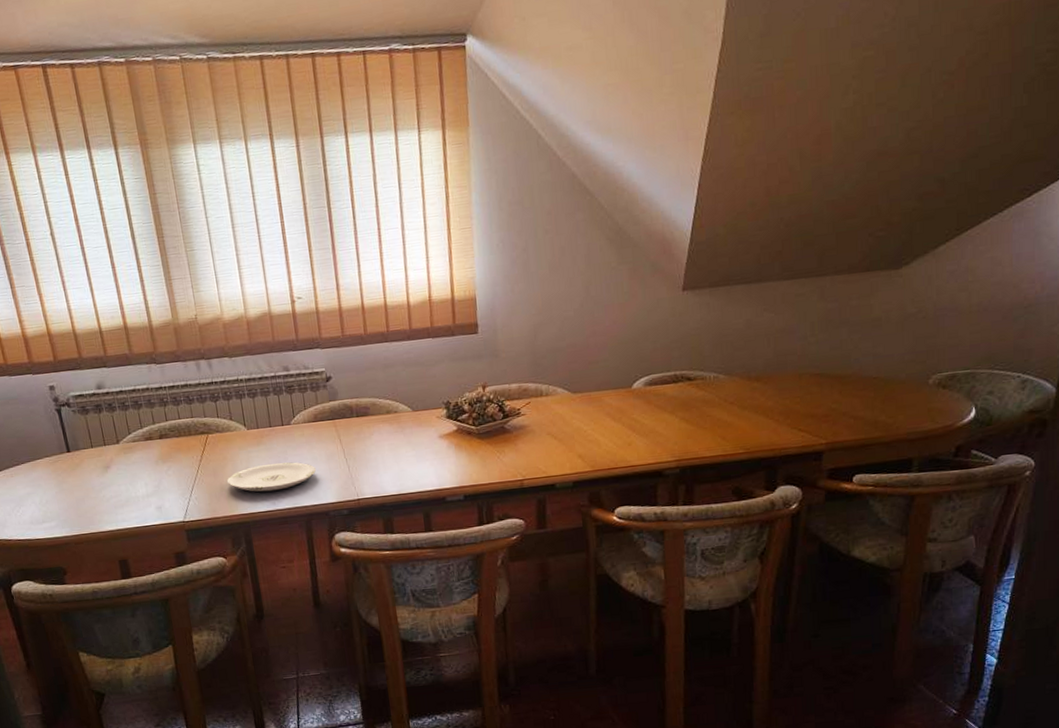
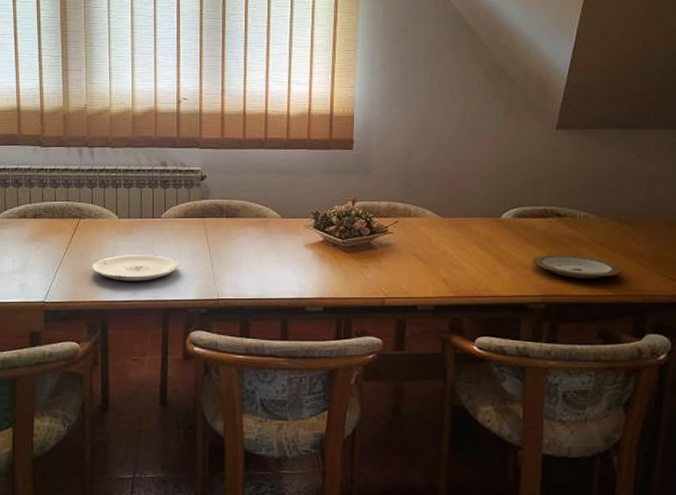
plate: none [666,417,753,440] -> present [533,254,622,279]

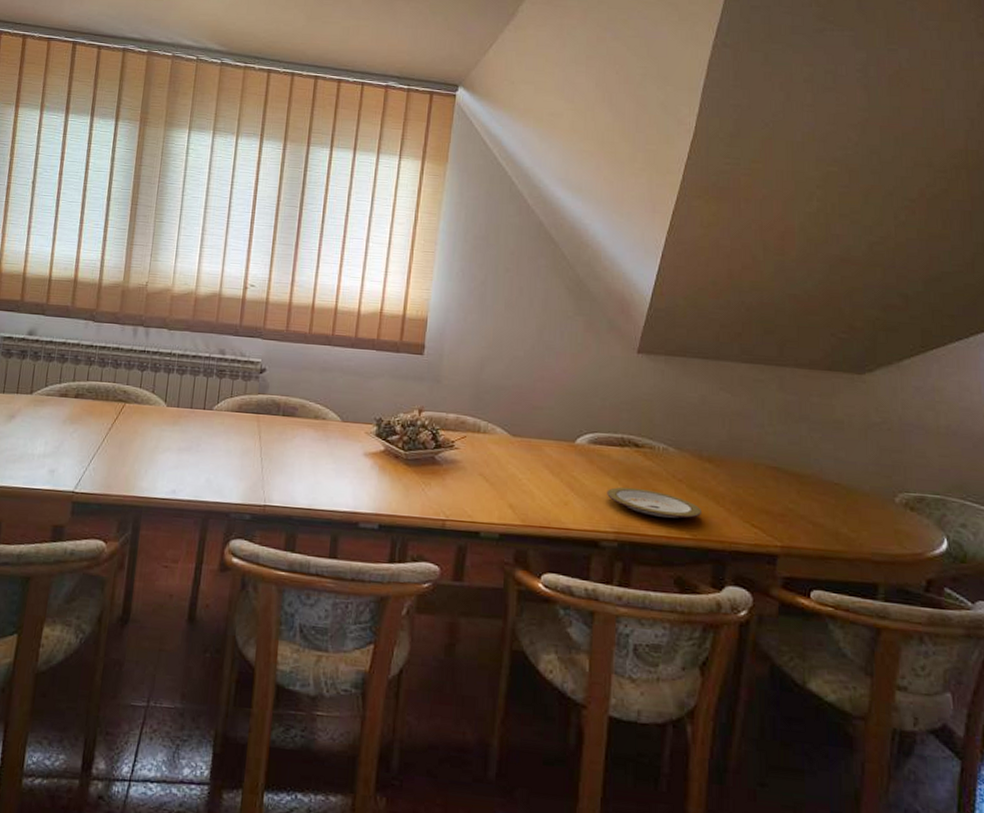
plate: present [91,254,181,281] -> none [130,446,228,478]

